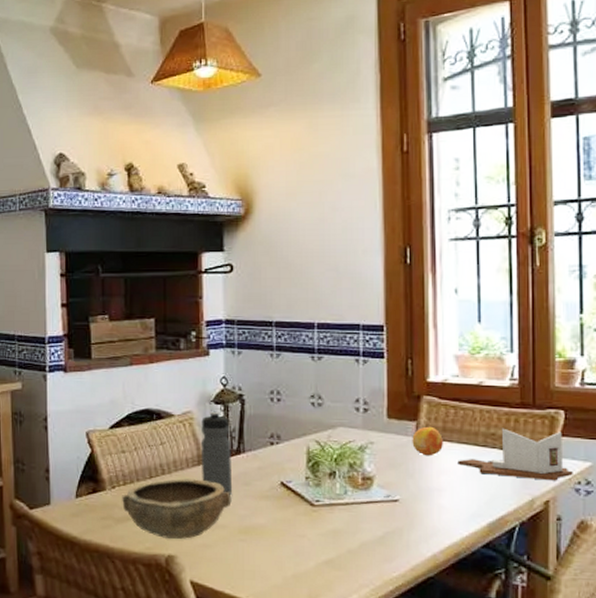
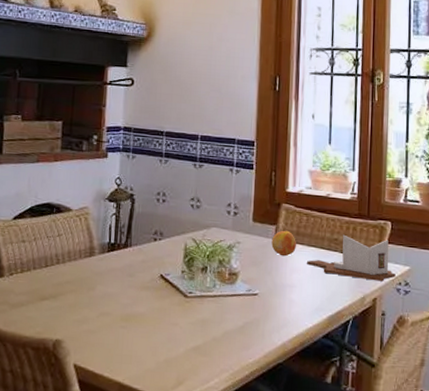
bowl: present [122,478,232,539] -> none [18,268,117,325]
water bottle: present [200,411,233,493] -> none [92,208,120,284]

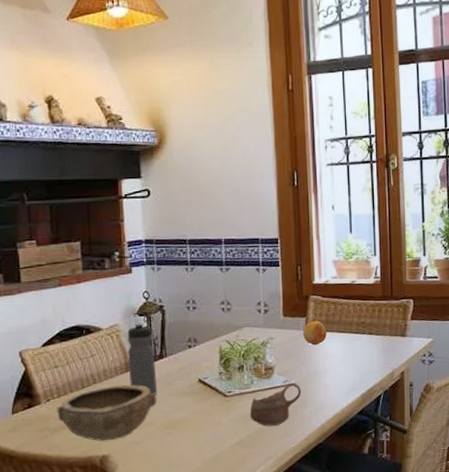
bowl: none [18,268,117,325] -> present [57,384,157,441]
water bottle: none [92,208,120,284] -> present [127,322,158,394]
cup: none [208,292,265,336] -> present [249,382,302,426]
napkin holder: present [307,234,396,282] -> none [338,316,420,356]

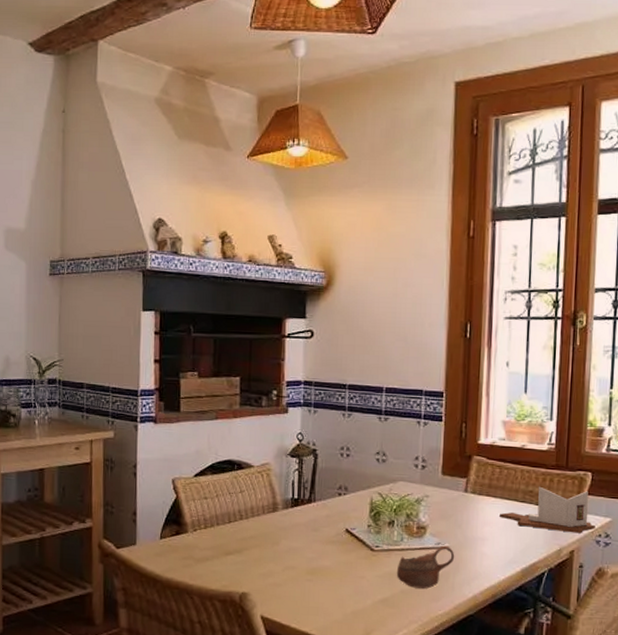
bowl: present [57,384,157,441] -> none [202,524,302,578]
water bottle: present [127,322,158,394] -> none [276,464,304,538]
fruit: present [303,320,326,346] -> none [462,483,488,510]
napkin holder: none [338,316,420,356] -> present [500,486,595,534]

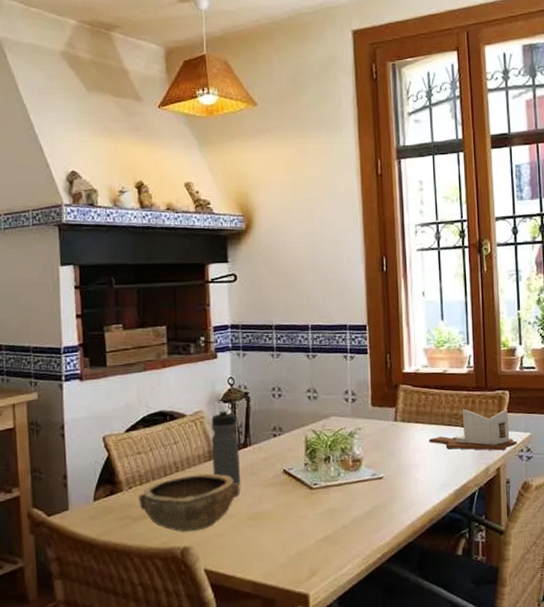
bowl: none [202,524,302,578] -> present [139,473,240,532]
water bottle: none [276,464,304,538] -> present [211,409,241,484]
cup: present [396,545,455,589] -> none [336,476,391,522]

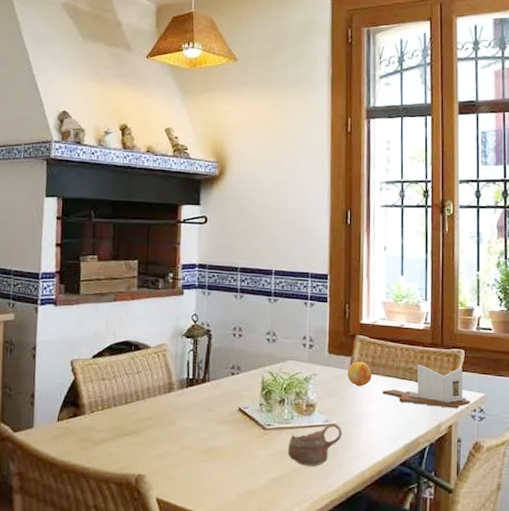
bowl: present [139,473,240,532] -> none [99,404,196,460]
water bottle: present [211,409,241,484] -> none [171,344,198,418]
cup: none [336,476,391,522] -> present [287,422,342,466]
fruit: none [392,411,417,437] -> present [347,361,372,387]

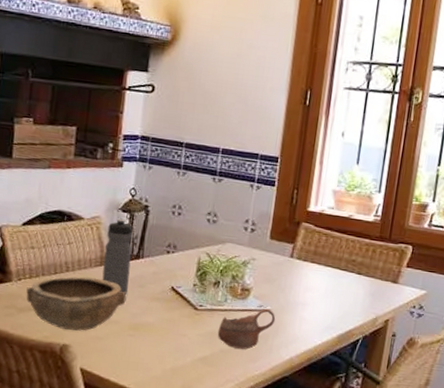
bowl: none [99,404,196,460] -> present [26,276,127,331]
water bottle: none [171,344,198,418] -> present [102,218,133,293]
fruit: present [347,361,372,387] -> none [287,249,313,275]
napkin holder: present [383,363,470,409] -> none [322,256,411,304]

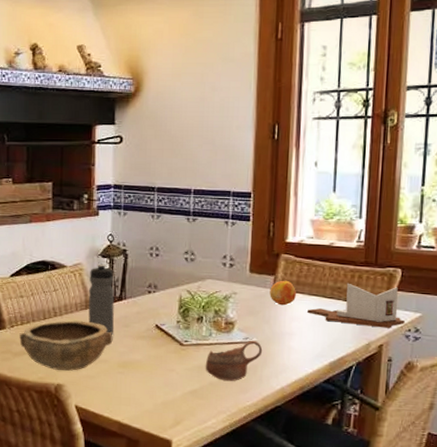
fruit: none [287,249,313,275] -> present [269,280,296,306]
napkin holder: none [322,256,411,304] -> present [307,283,405,328]

